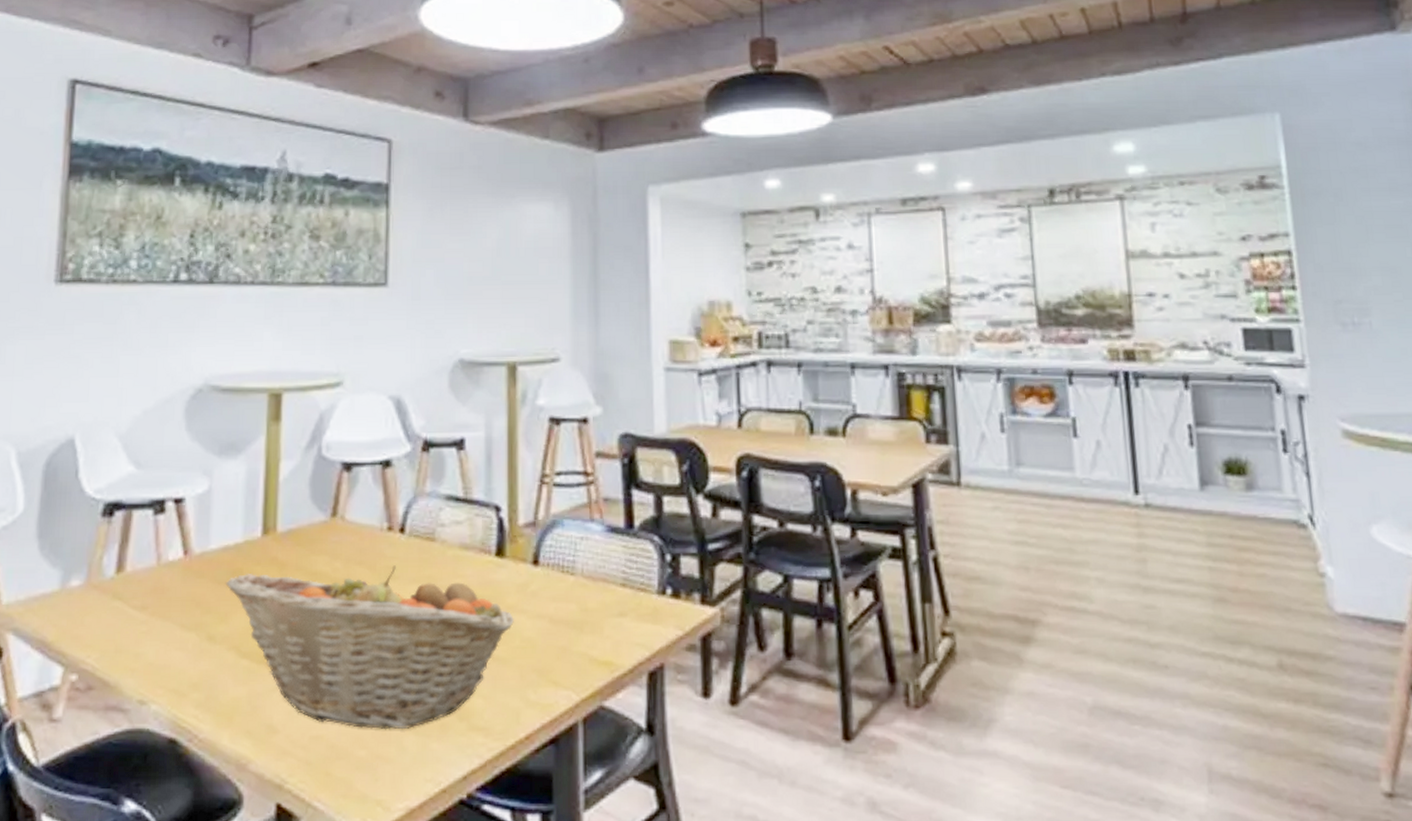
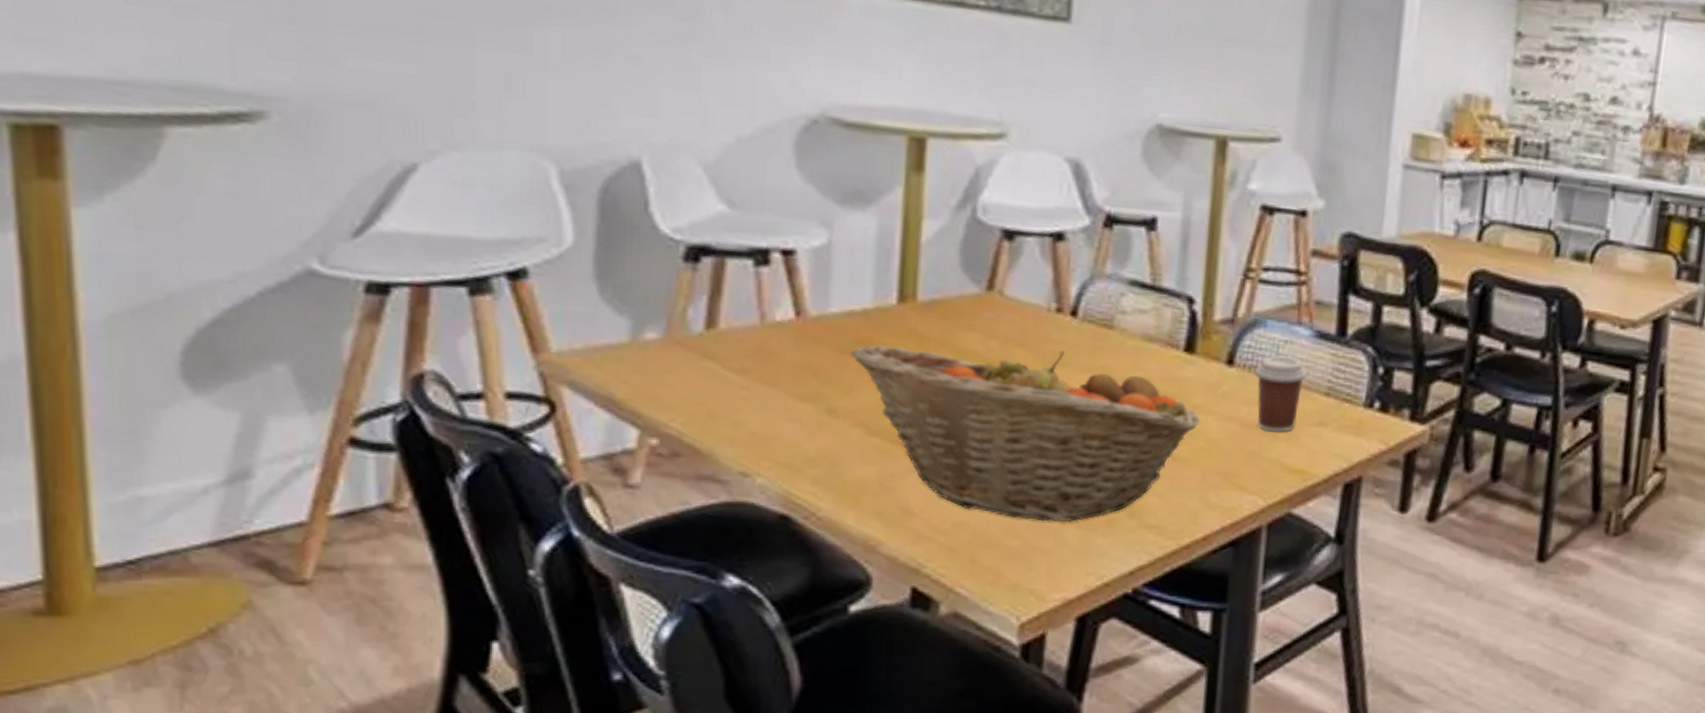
coffee cup: none [558,552,605,626] -> present [1255,355,1309,432]

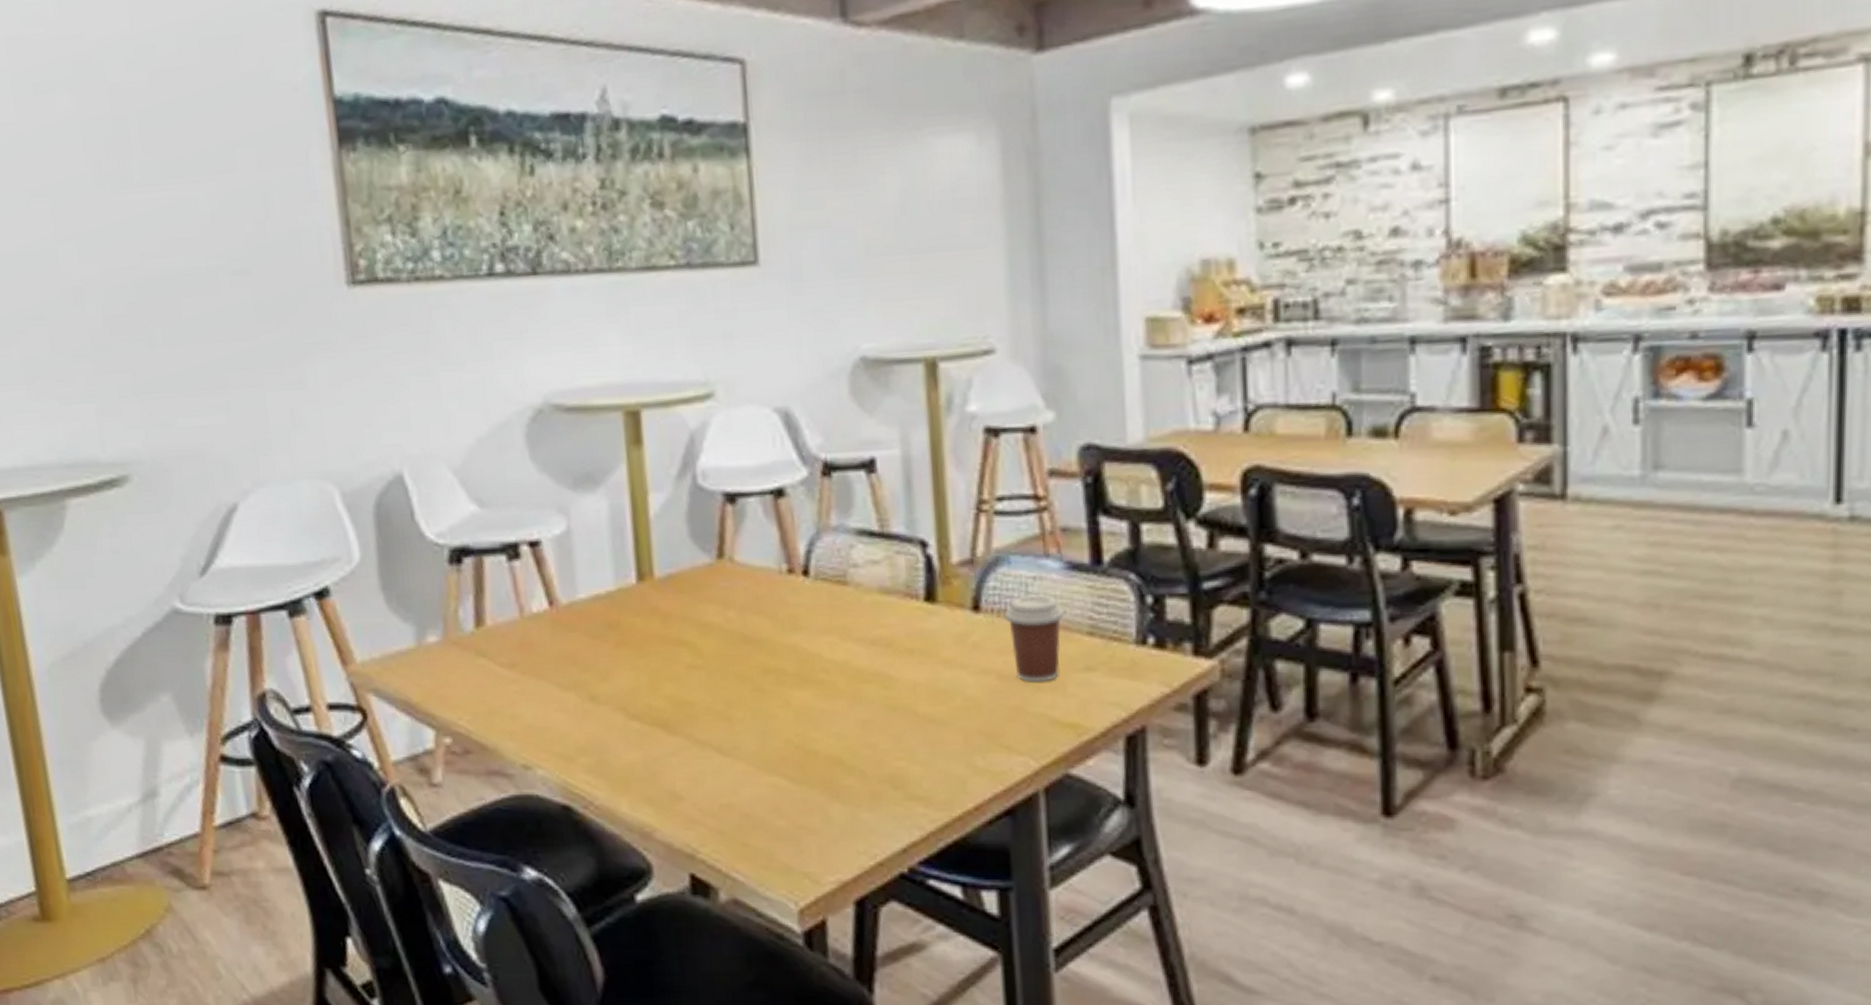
fruit basket: present [849,344,1200,522] -> none [601,614,953,799]

